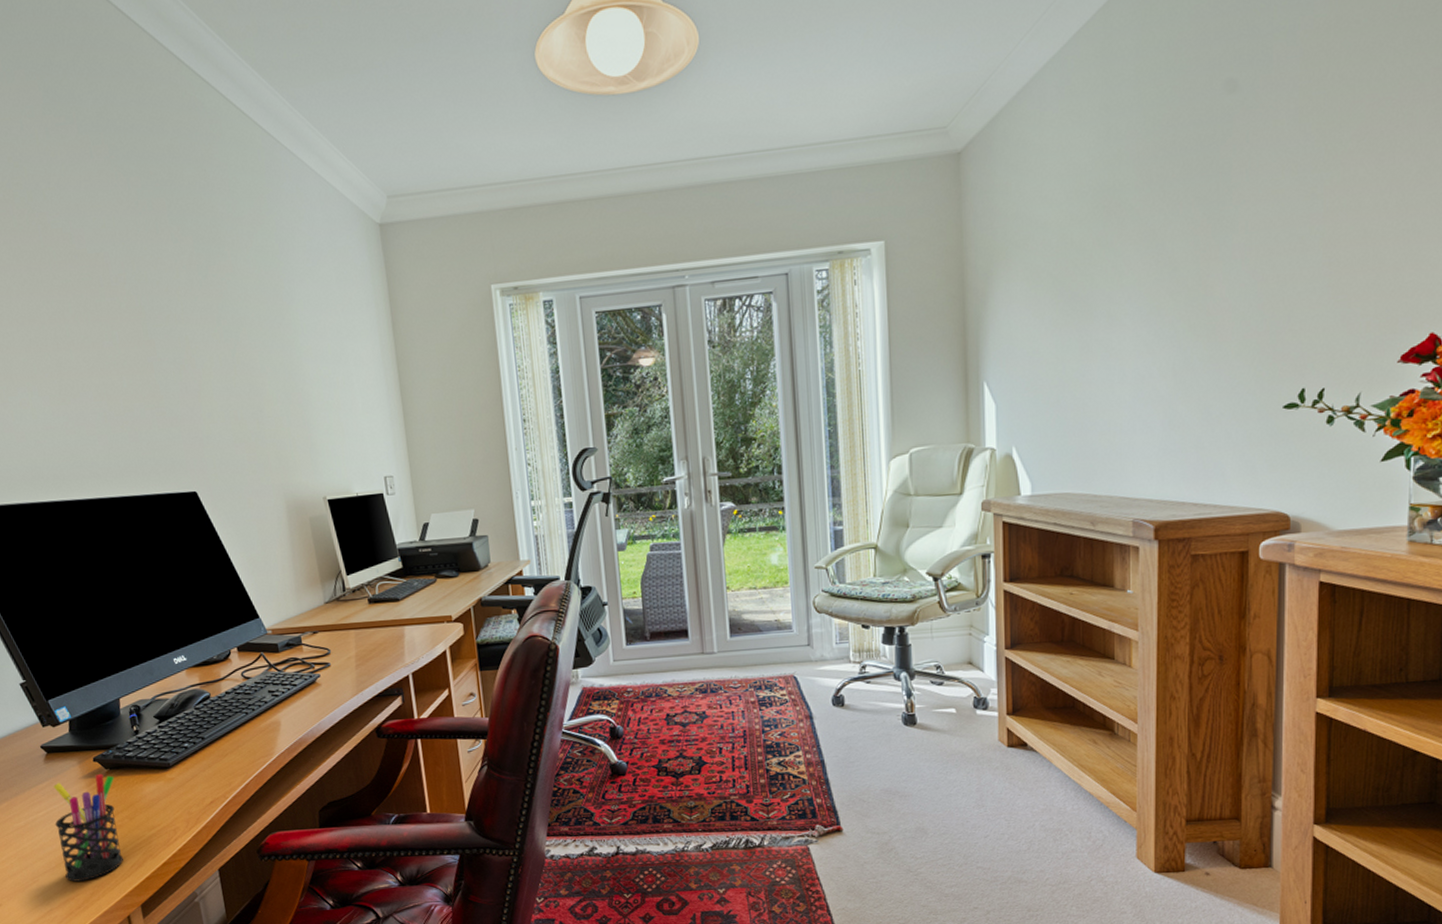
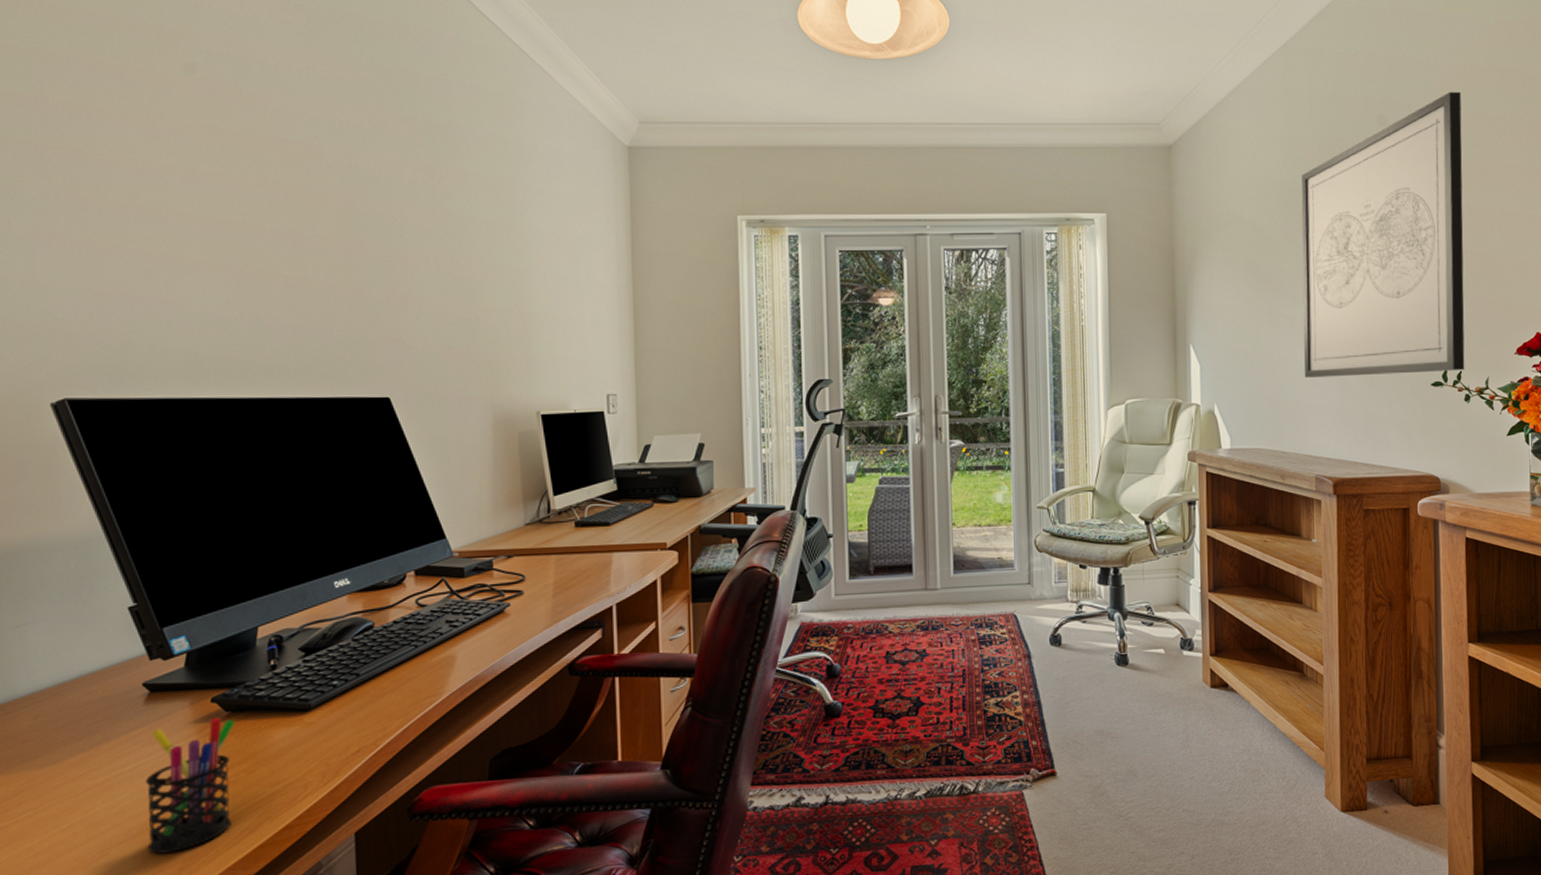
wall art: none [1121,33,1342,410] -> present [1301,91,1465,378]

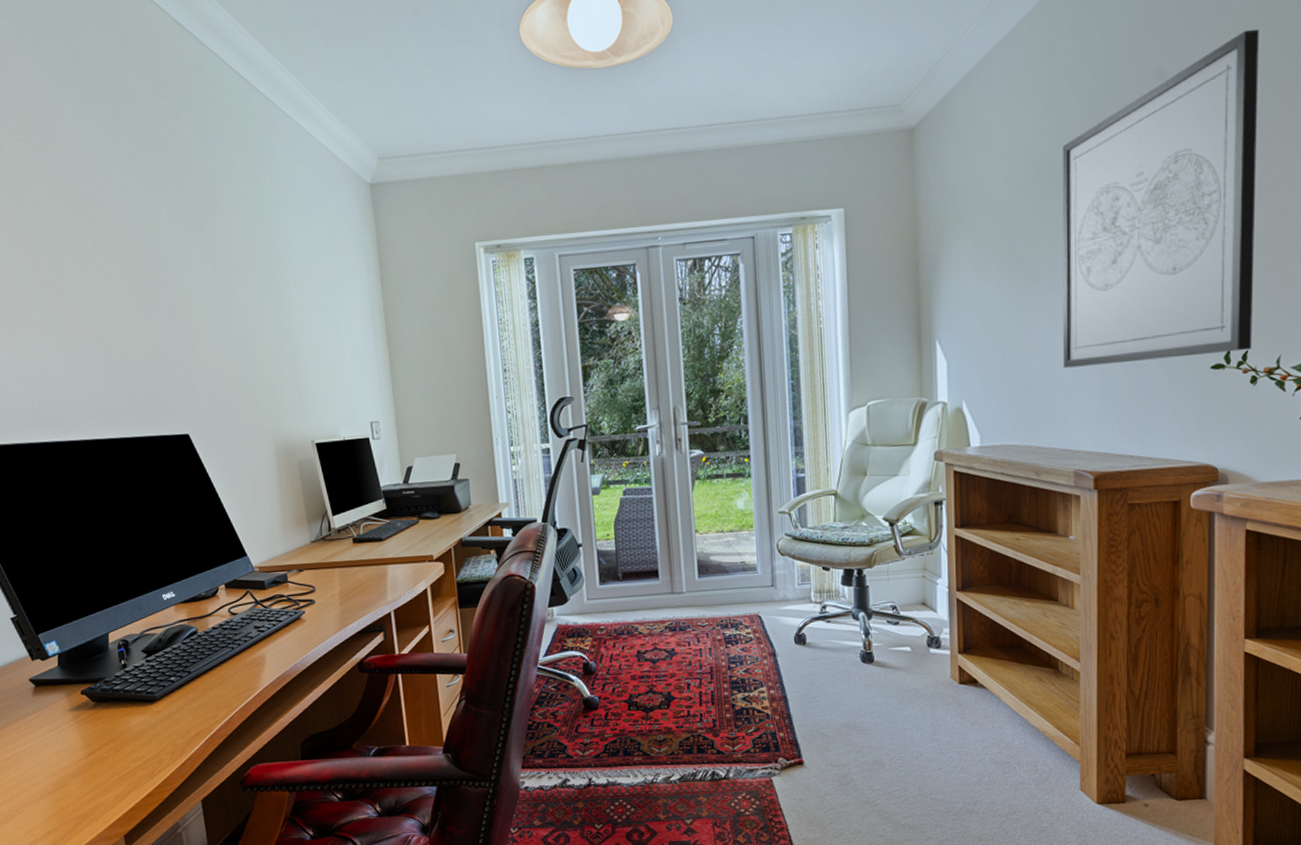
pen holder: present [145,717,236,854] -> none [41,706,108,813]

